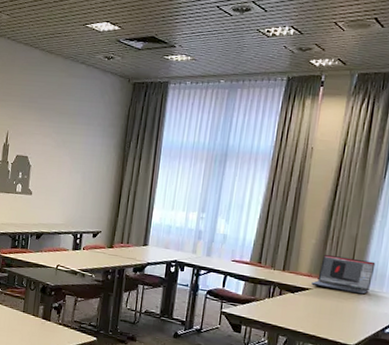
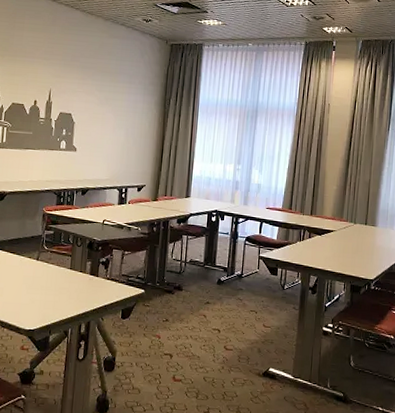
laptop: present [311,254,376,295] -> none [335,198,386,233]

